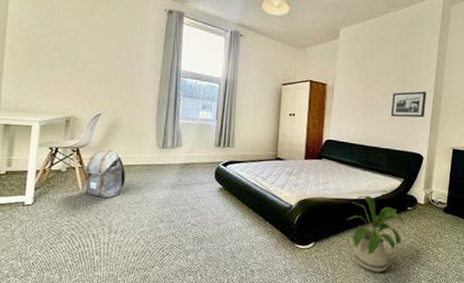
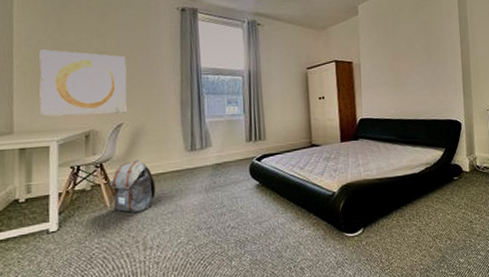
wall art: none [26,33,111,105] -> present [39,49,127,117]
house plant: present [346,195,405,273] -> none [393,170,453,251]
picture frame: present [390,91,427,118] -> none [420,56,456,87]

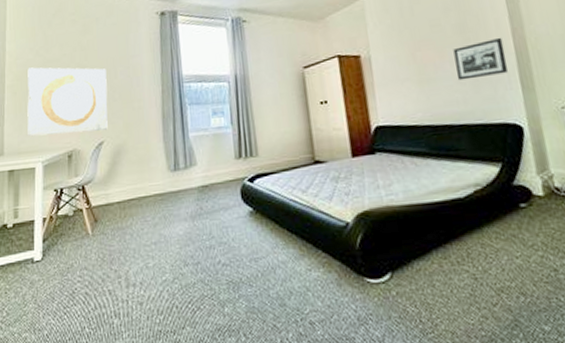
backpack: present [109,159,156,213] -> none [91,180,138,242]
picture frame: none [420,56,456,87] -> present [453,37,508,81]

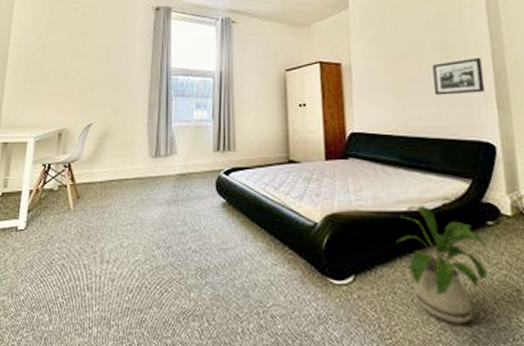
wall art: present [27,67,108,137] -> none [23,49,101,114]
house plant: none [430,194,525,311] -> present [395,205,488,324]

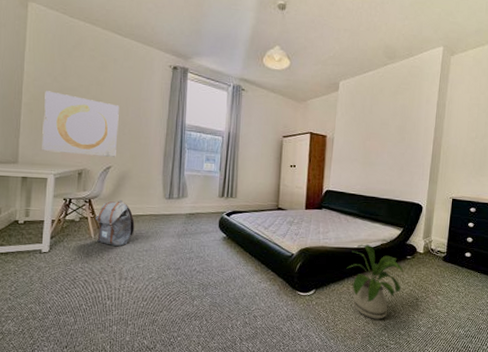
wall art: none [23,49,101,114] -> present [42,91,119,158]
backpack: none [75,161,118,219] -> present [95,199,135,246]
picture frame: present [432,57,485,96] -> none [389,141,426,168]

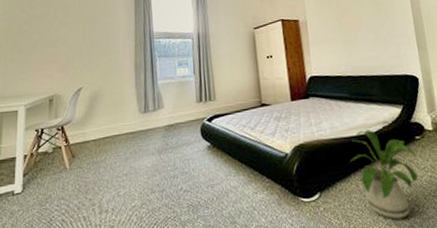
wall art: present [42,91,119,158] -> none [12,22,87,83]
backpack: present [95,199,135,246] -> none [69,121,112,175]

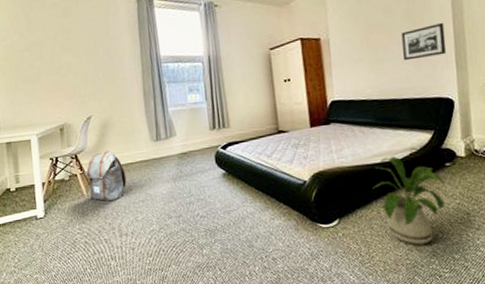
backpack: none [69,121,112,175] -> present [84,150,127,201]
picture frame: none [369,9,408,42] -> present [401,22,446,61]

